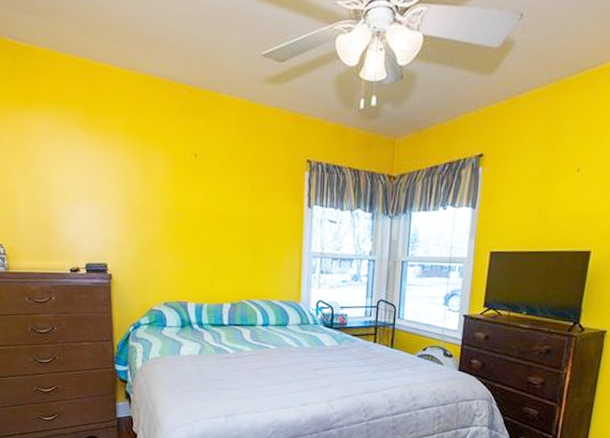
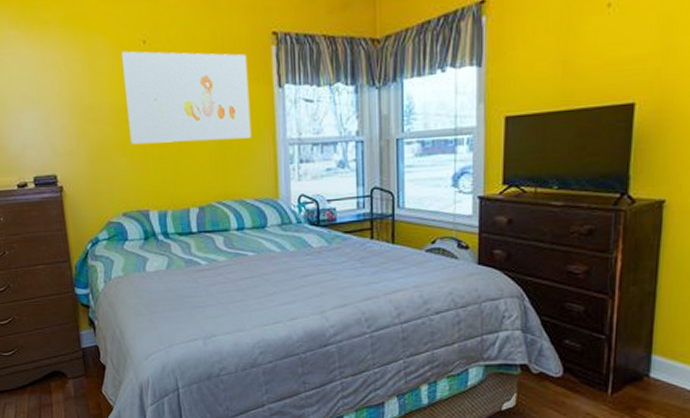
wall art: none [175,161,283,248] -> present [122,51,252,145]

